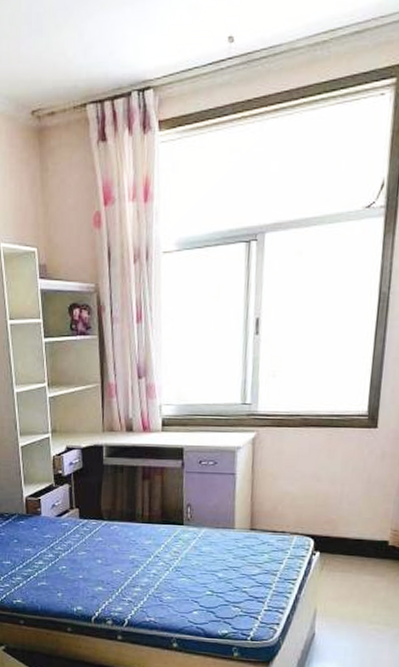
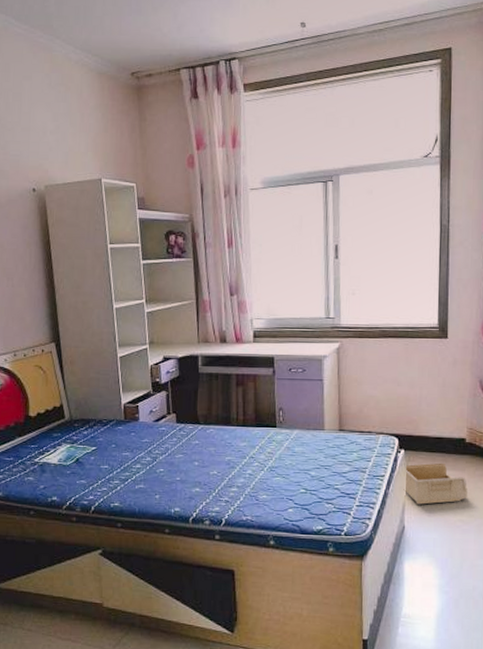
storage bin: none [316,567,387,611] -> present [403,463,468,505]

